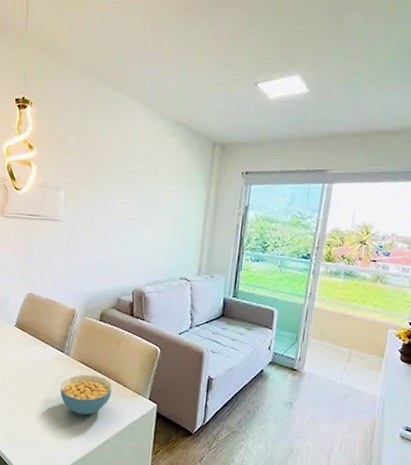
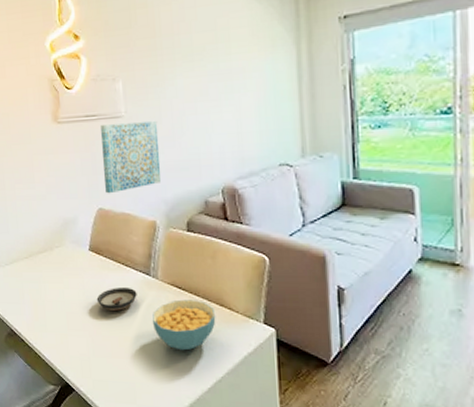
saucer: none [15,359,51,379] -> present [96,288,137,311]
wall art: none [37,225,89,283] -> present [101,120,162,194]

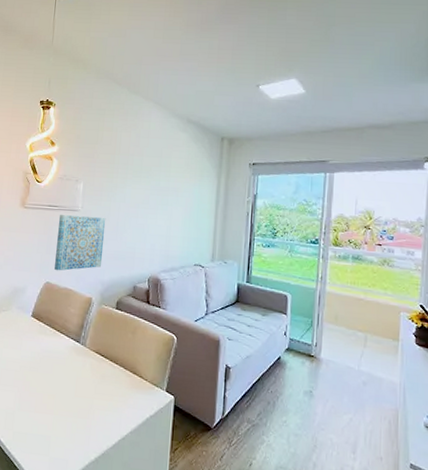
saucer: present [96,288,137,311] -> none [30,350,66,371]
cereal bowl: present [152,299,216,351] -> none [75,365,129,411]

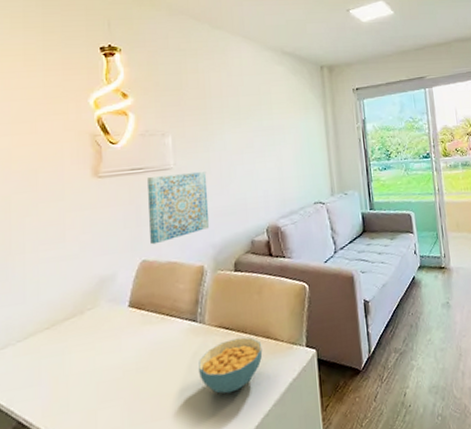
cereal bowl: none [75,365,129,411] -> present [199,337,263,394]

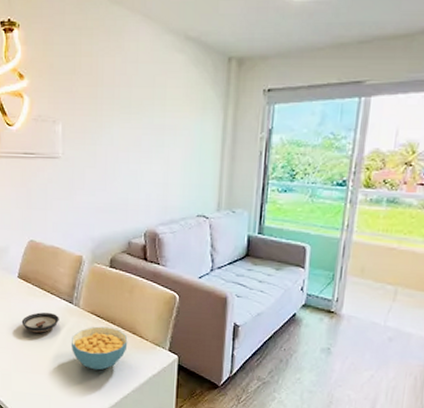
saucer: none [135,338,182,369] -> present [21,312,59,333]
wall art: present [148,170,210,245] -> none [38,163,92,228]

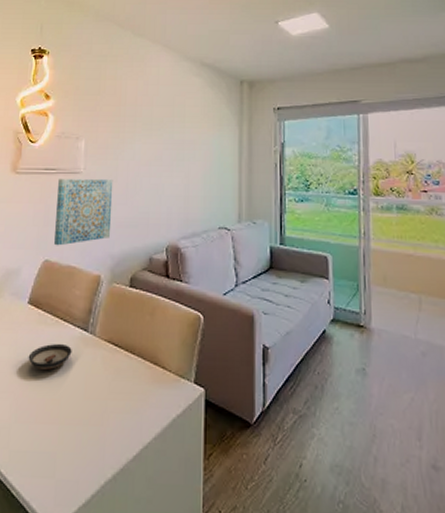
wall art: none [38,163,92,228] -> present [54,178,114,246]
cereal bowl: present [72,326,128,371] -> none [84,357,149,414]

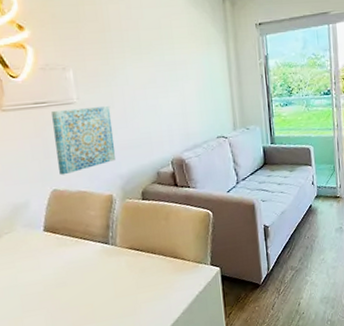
saucer: present [28,344,72,370] -> none [54,258,97,284]

